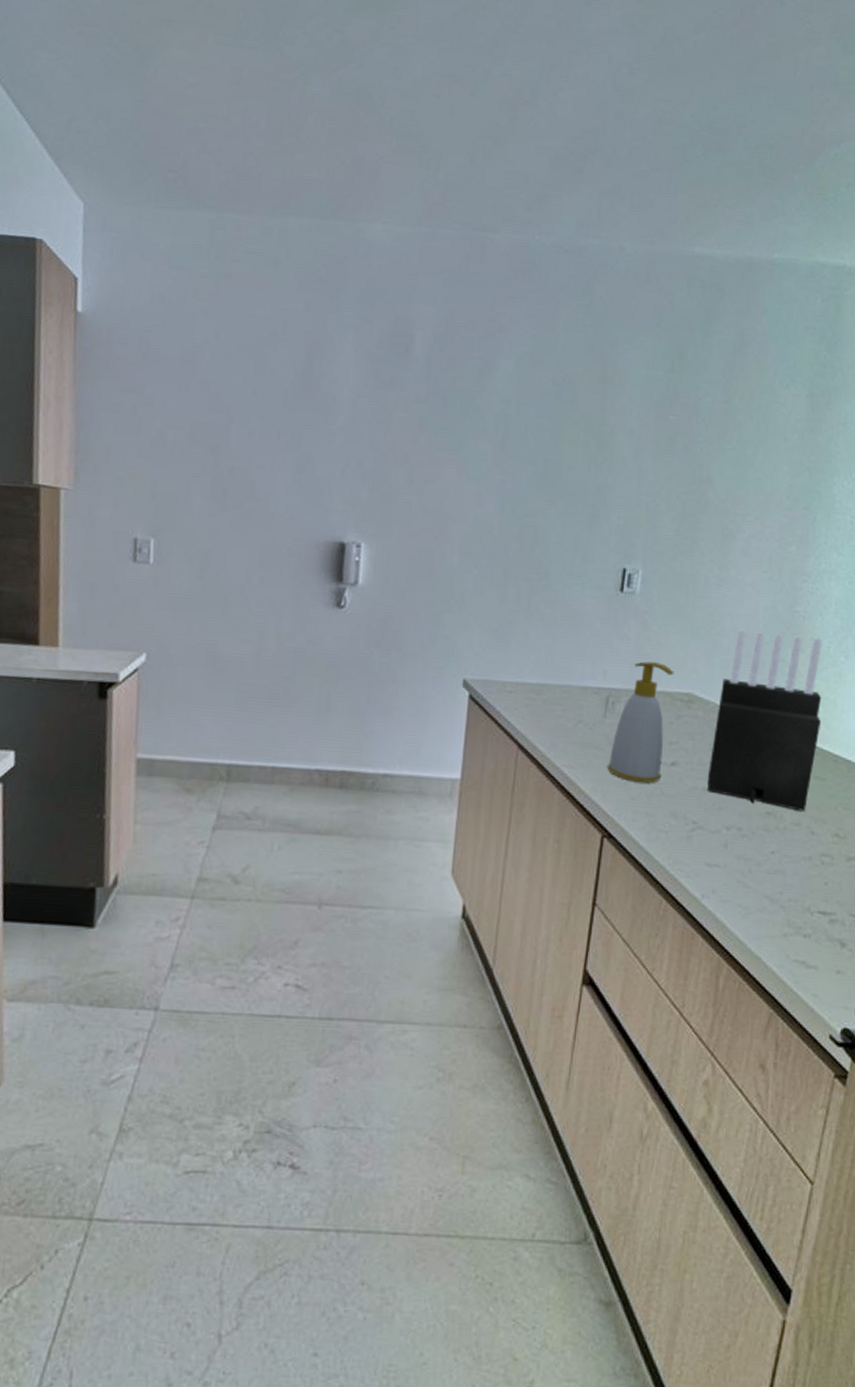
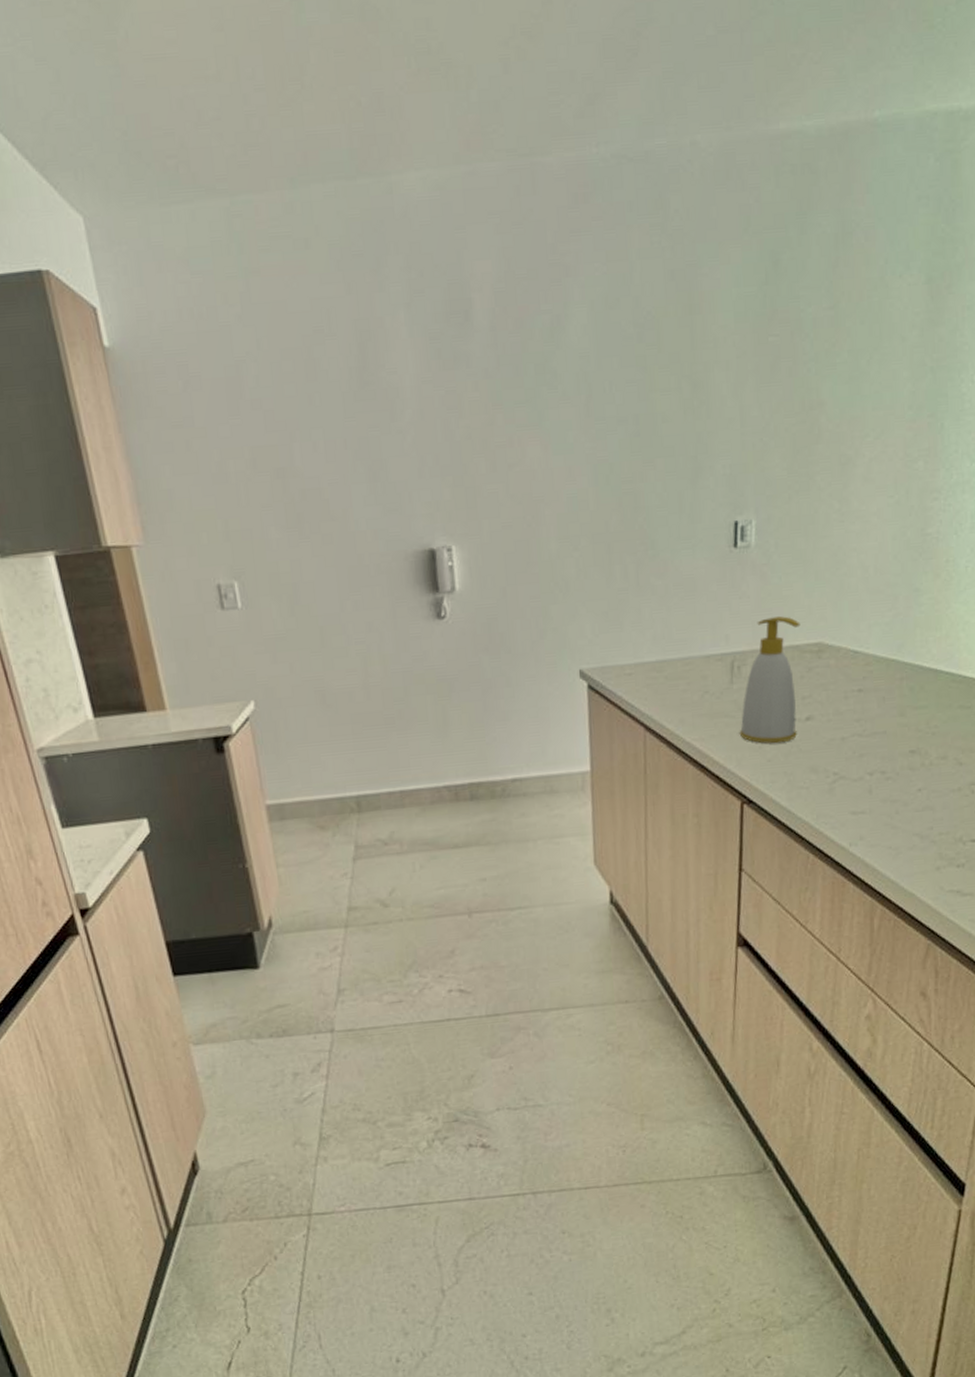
knife block: present [707,630,823,811] -> none [845,559,963,745]

